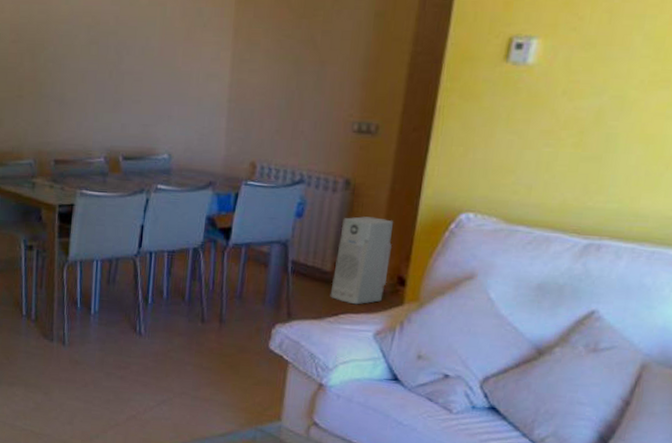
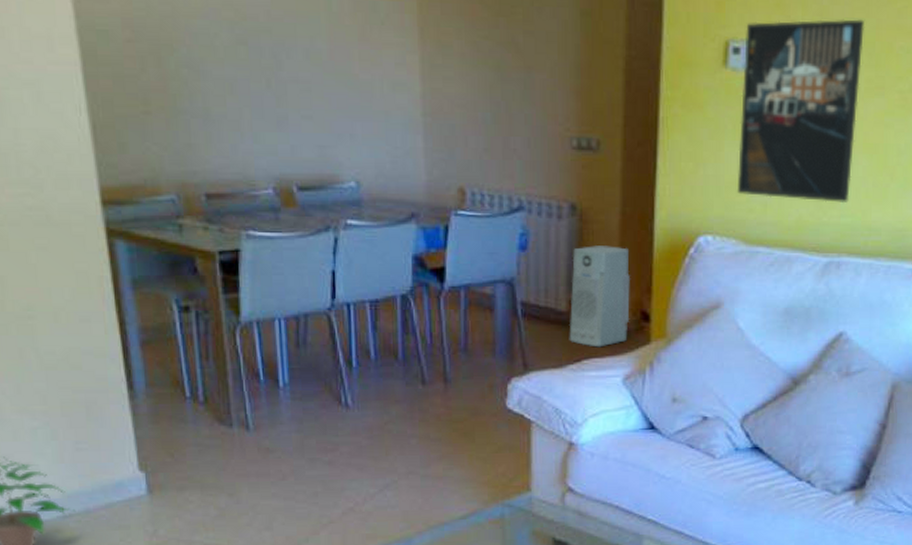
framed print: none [503,15,657,189] -> present [737,19,865,203]

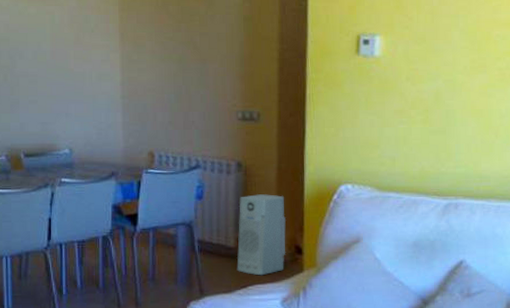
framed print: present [737,19,865,203] -> none [370,16,468,156]

